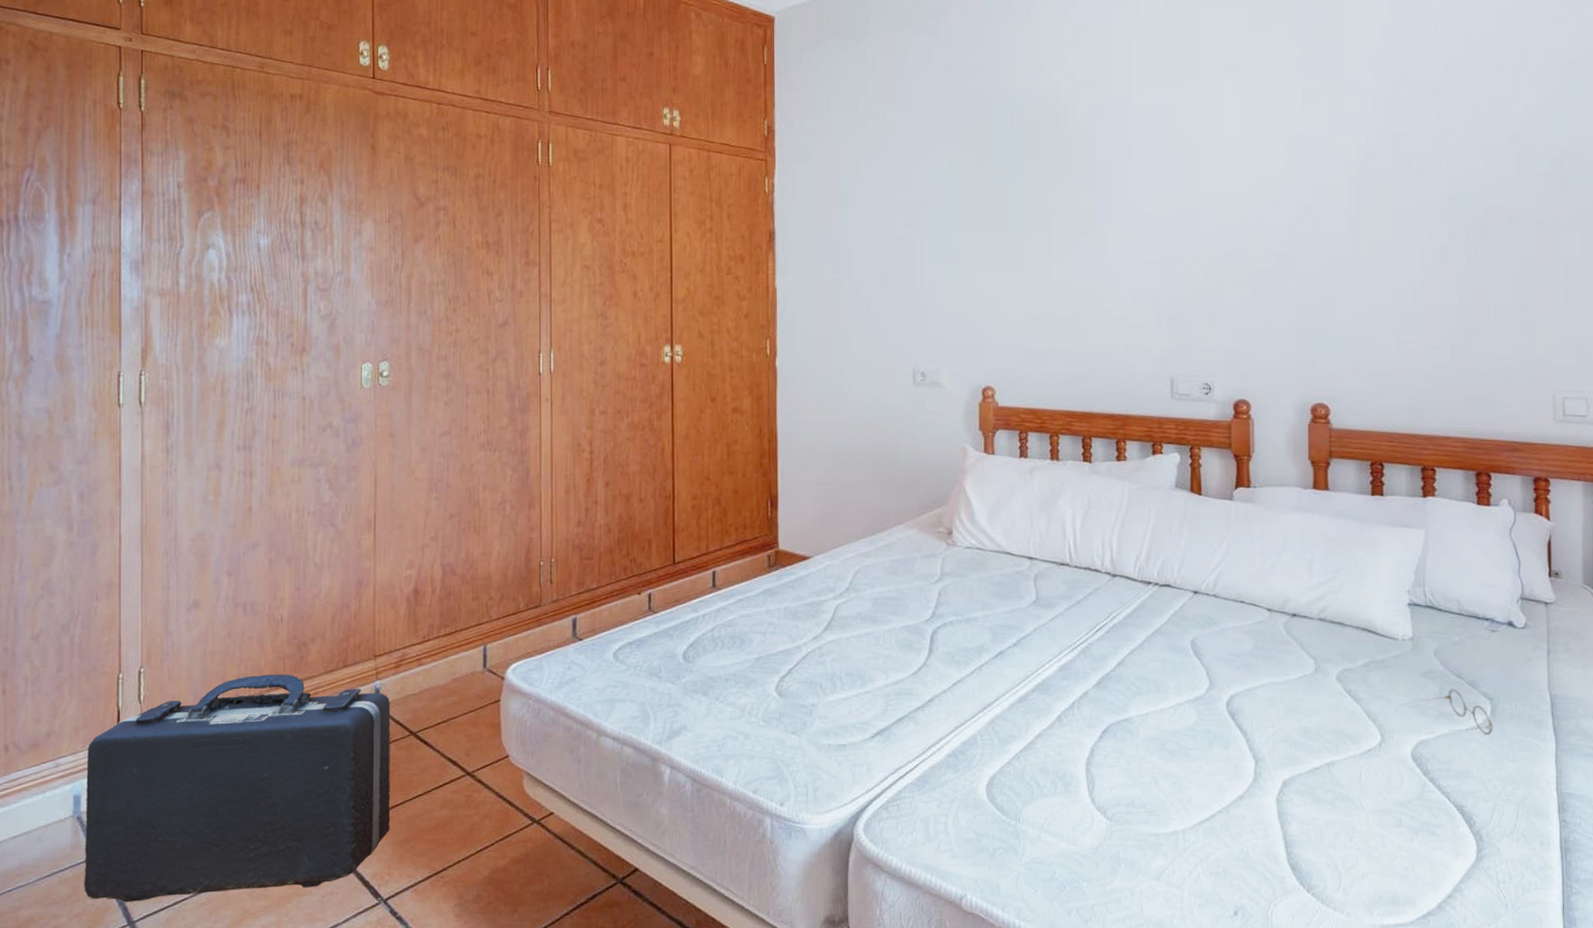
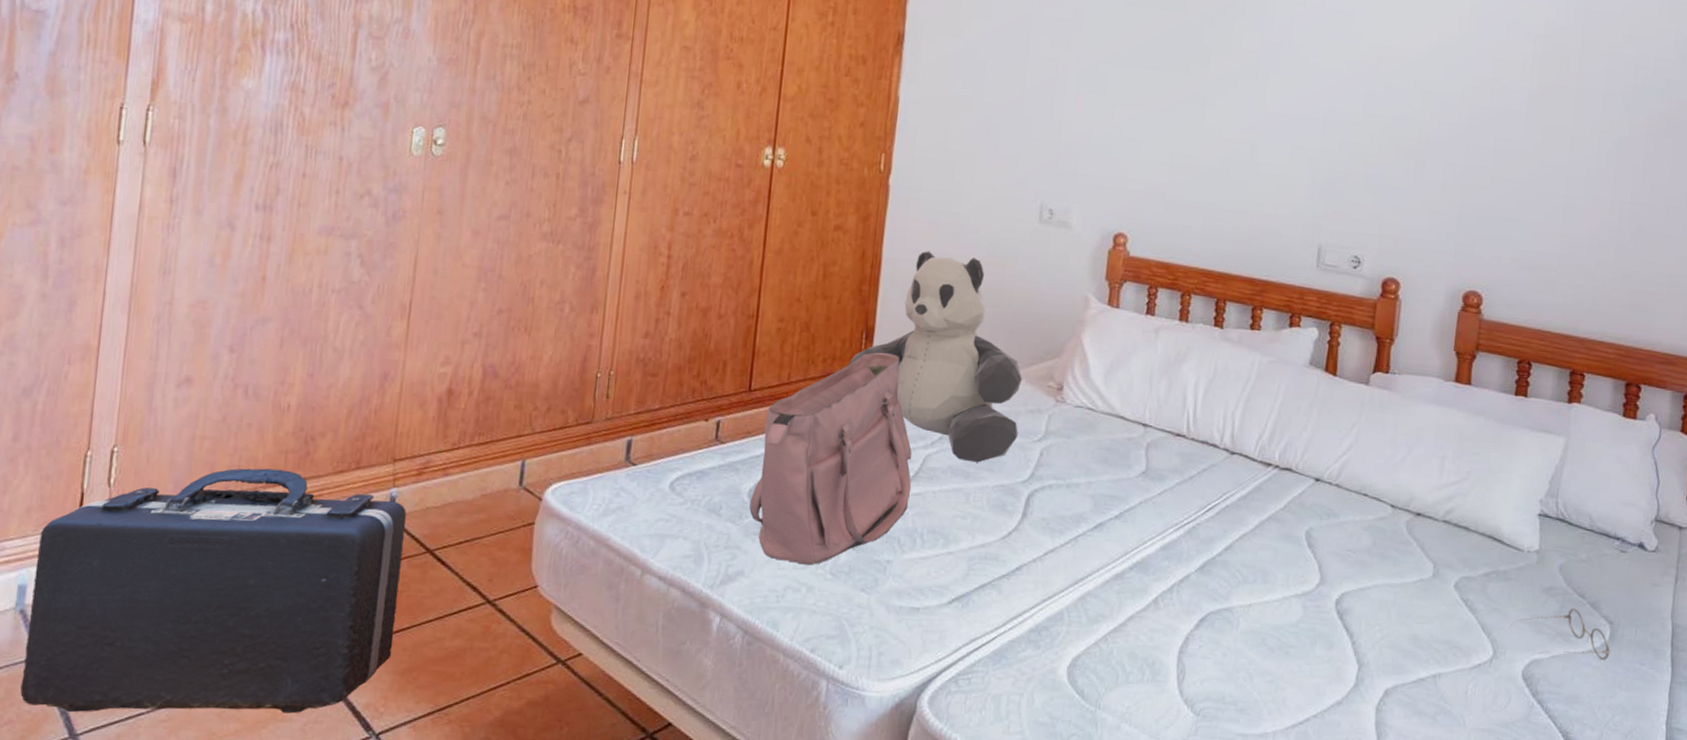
shoulder bag: none [685,517,827,715] -> present [749,352,912,565]
teddy bear: none [757,422,917,608] -> present [847,251,1022,463]

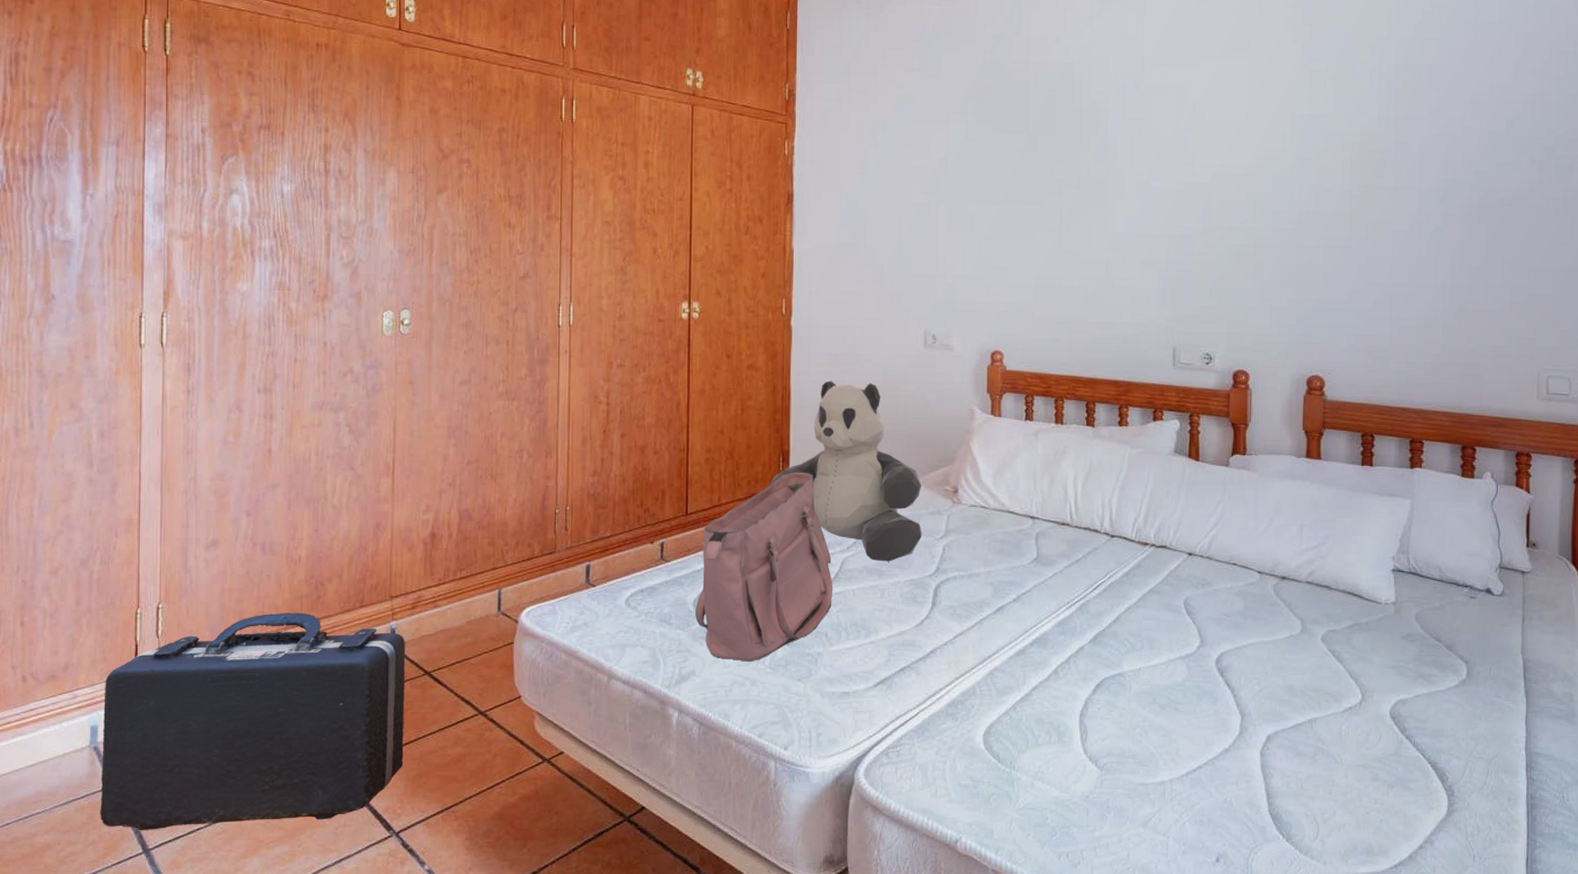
eyeglasses: present [1510,608,1611,660] -> none [1375,651,1469,696]

